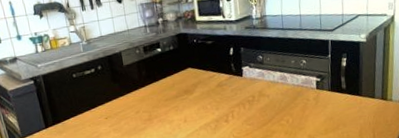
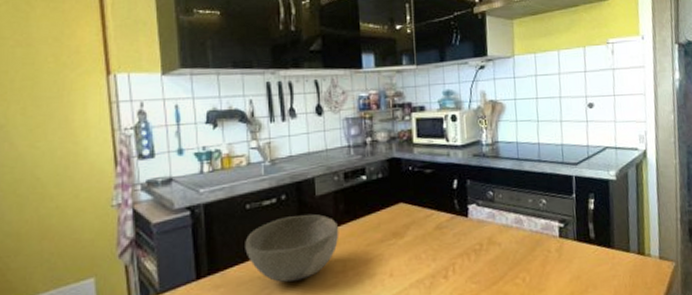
bowl: none [76,79,144,128] -> present [245,214,339,282]

